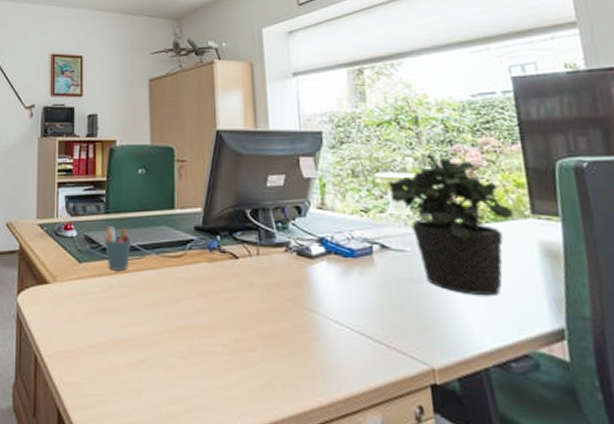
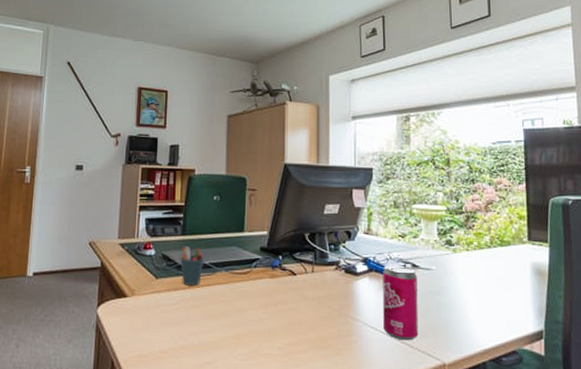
beverage can: none [344,245,396,339] -> present [383,265,419,341]
potted plant: present [387,154,513,295] -> none [422,190,514,305]

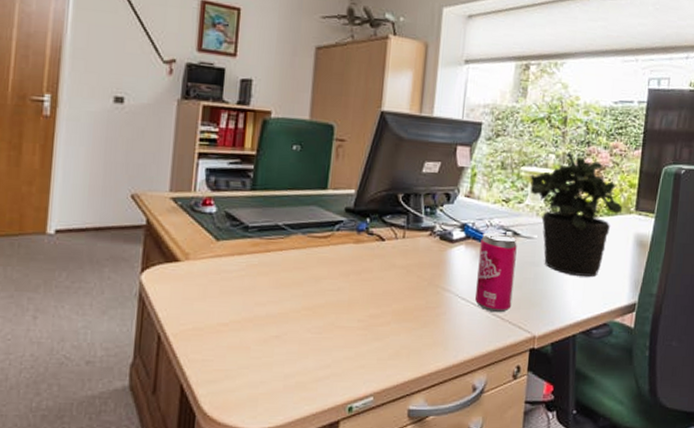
pen holder: present [180,246,205,285] -> none [248,204,278,250]
potted plant: none [422,190,514,305] -> present [530,153,622,276]

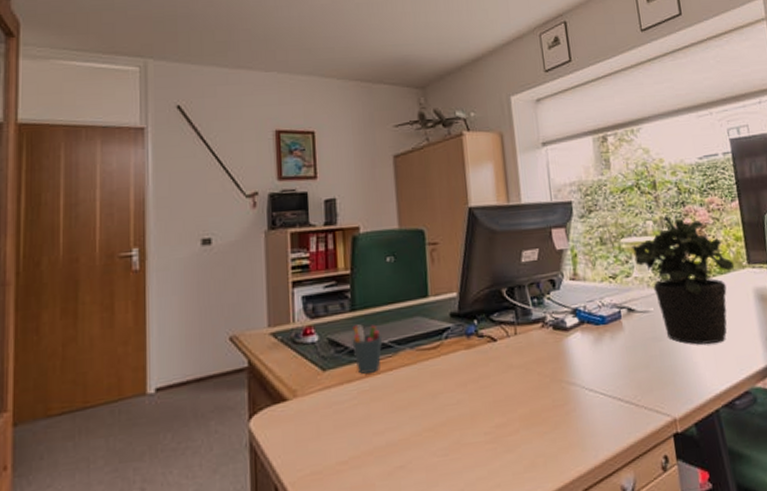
pen holder: none [248,204,278,250] -> present [352,324,383,374]
beverage can: present [475,232,517,313] -> none [596,311,644,400]

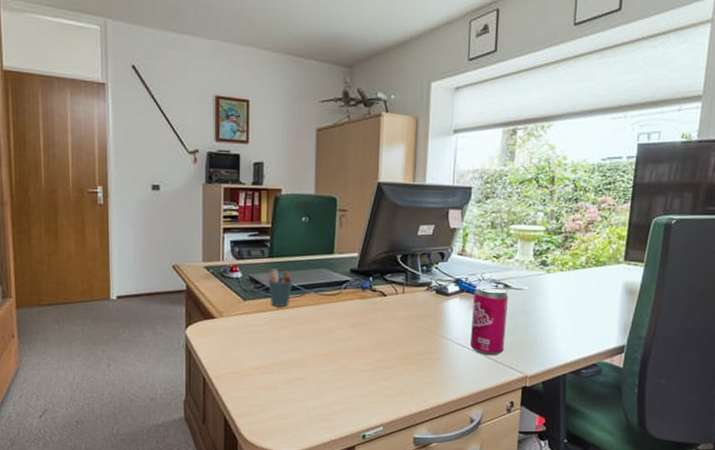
beverage can: none [596,311,644,400] -> present [470,285,508,356]
potted plant: present [631,216,734,345] -> none [519,210,610,322]

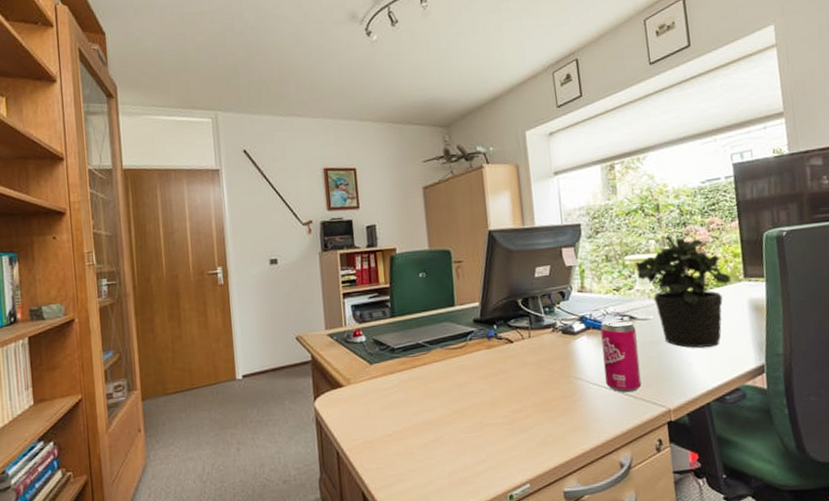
pen holder: present [268,269,293,307] -> none [393,328,418,367]
potted plant: none [519,210,610,322] -> present [635,236,730,348]

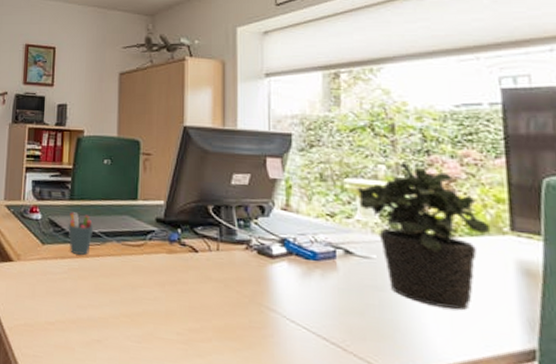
pen holder: none [393,328,418,367] -> present [68,212,94,255]
beverage can: present [600,319,642,393] -> none [306,248,354,343]

